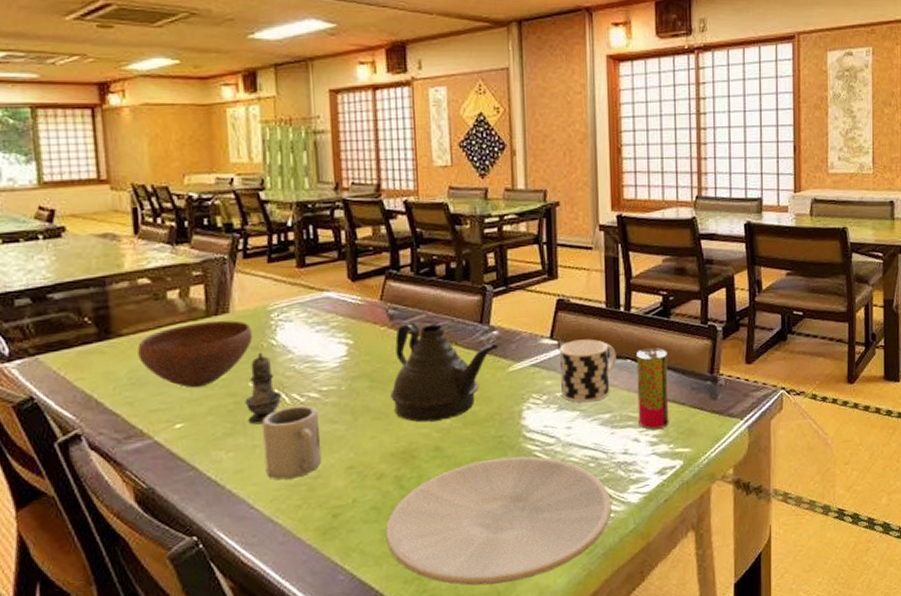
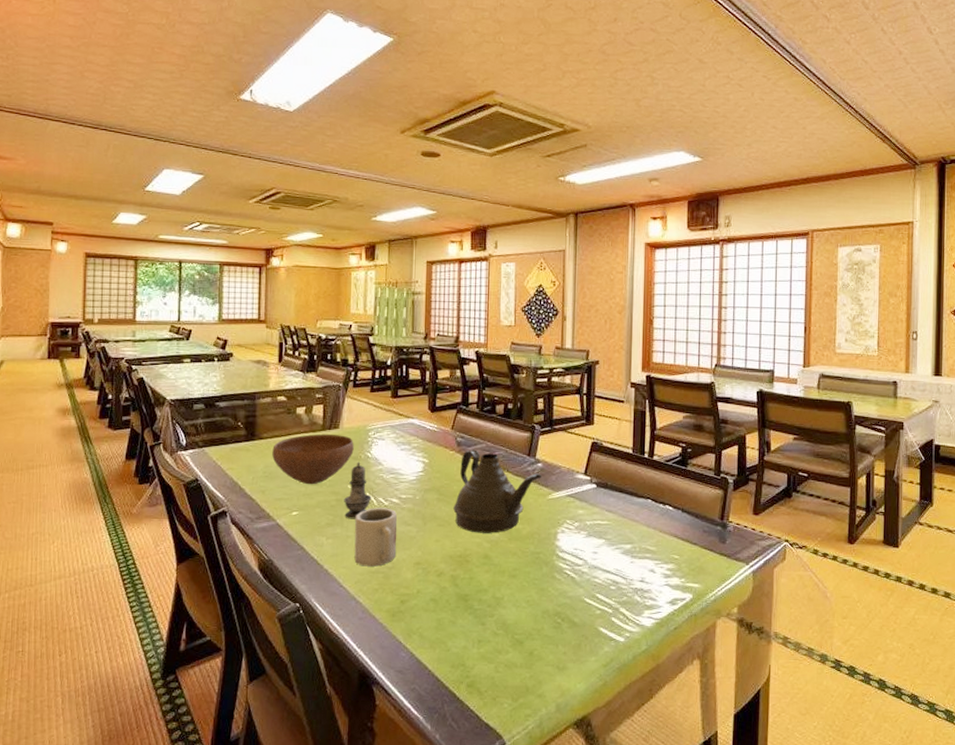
plate: present [385,456,612,586] -> none [440,571,628,681]
cup: present [560,339,616,403] -> none [591,478,639,533]
beverage can: present [636,348,669,430] -> none [655,492,683,563]

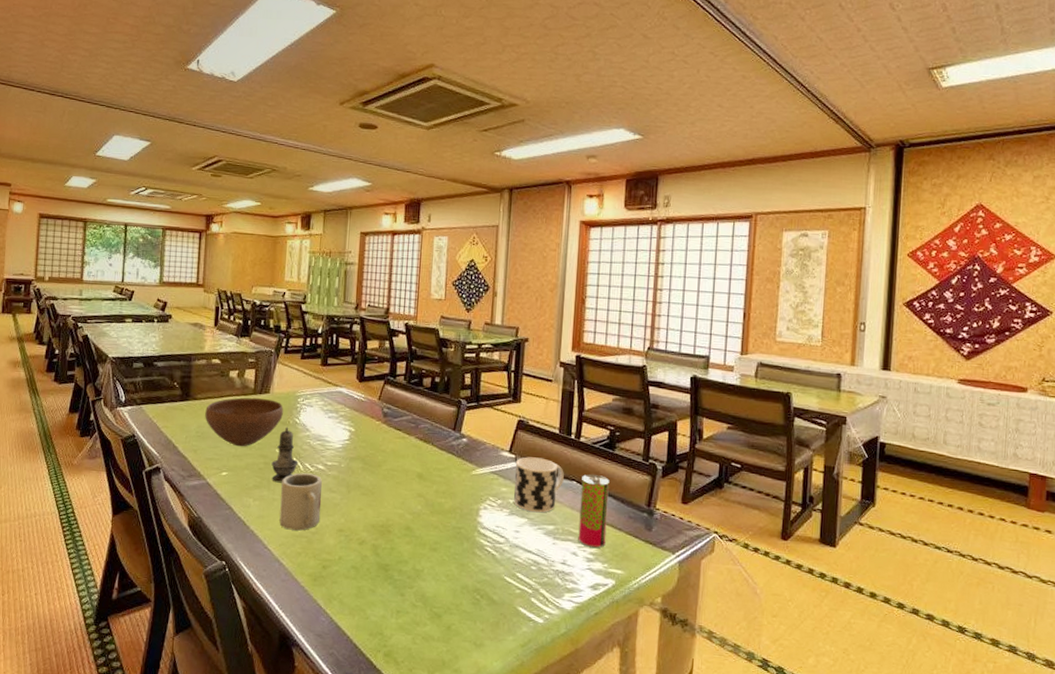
teapot: present [453,449,541,533] -> none [377,421,466,506]
cup: none [591,478,639,533] -> present [514,457,564,513]
beverage can: none [655,492,683,563] -> present [578,474,610,548]

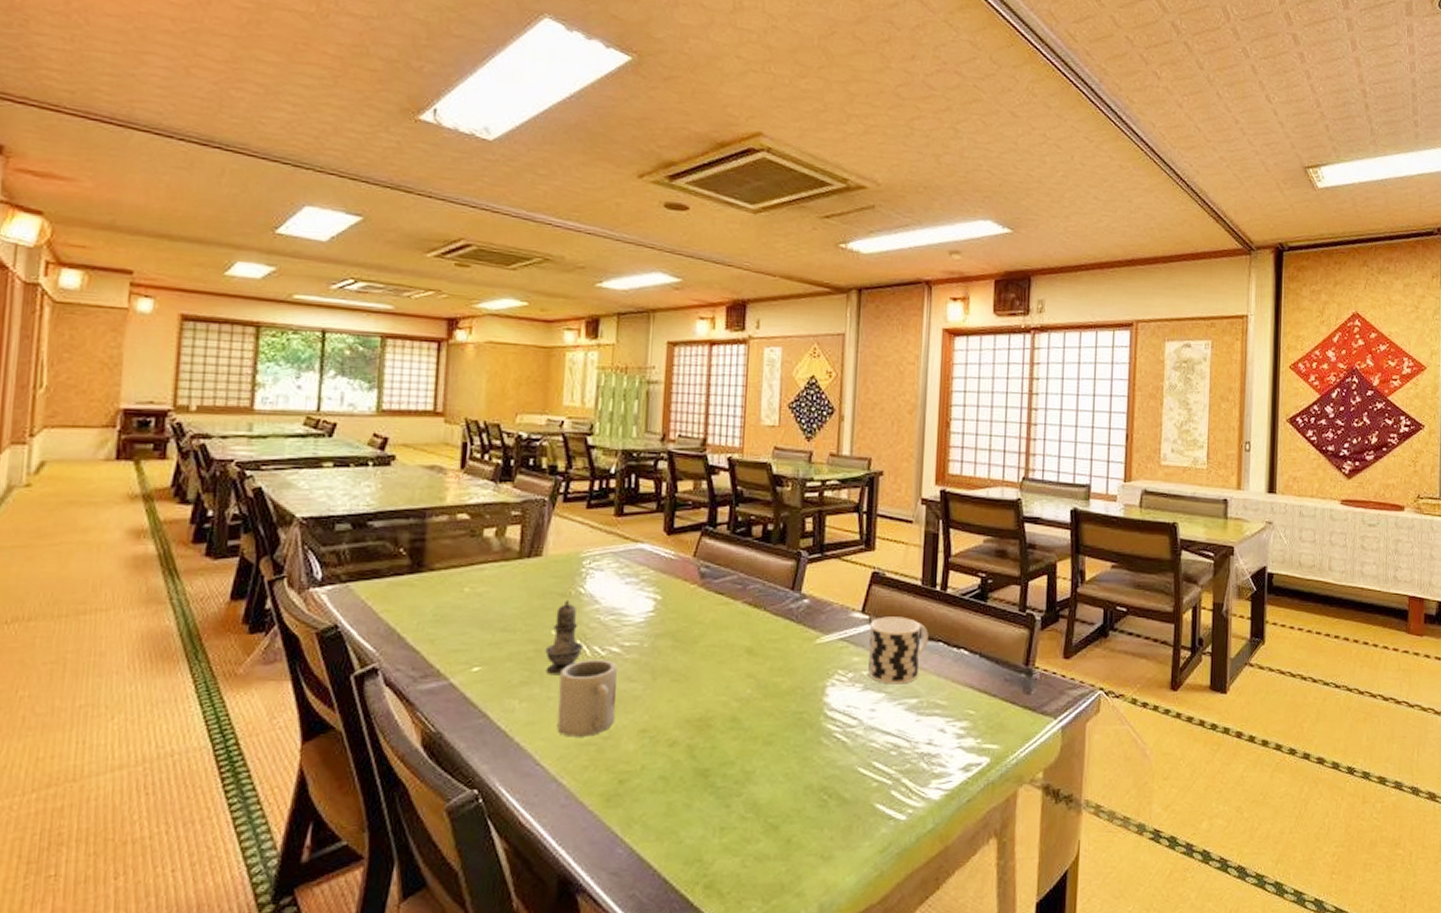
bowl: present [205,397,283,447] -> none [446,563,562,631]
beverage can: present [578,474,610,548] -> none [946,633,982,720]

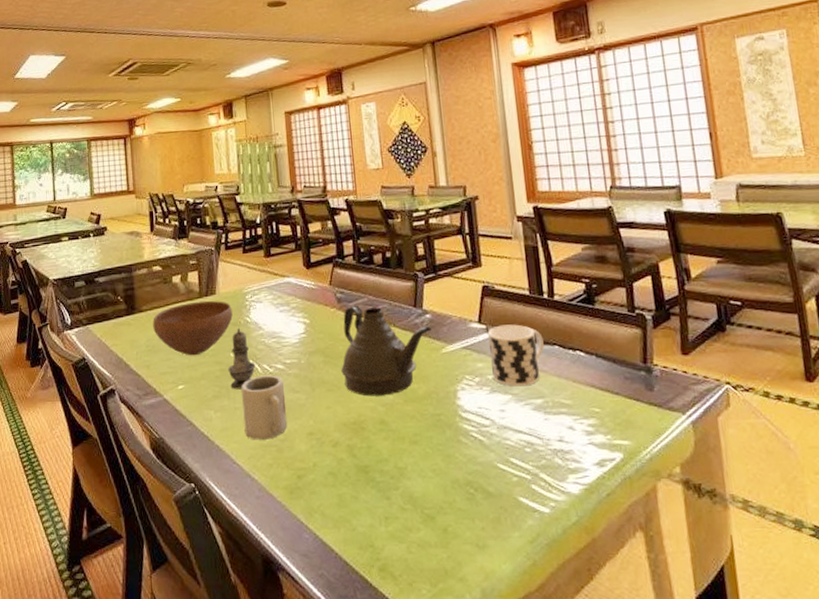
bowl: none [446,563,562,631] -> present [153,301,233,356]
teapot: none [693,582,808,689] -> present [341,305,431,396]

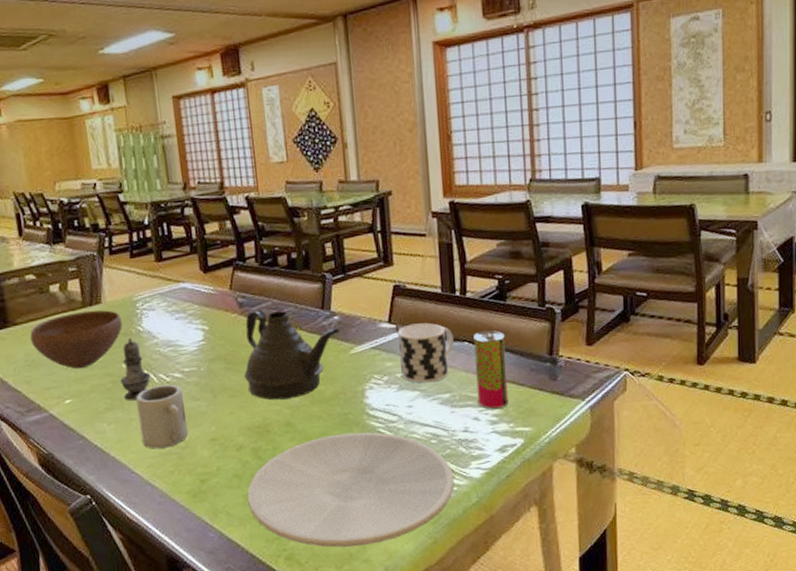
plate: none [341,435,552,562] -> present [247,432,455,548]
beverage can: none [563,335,604,418] -> present [473,330,509,409]

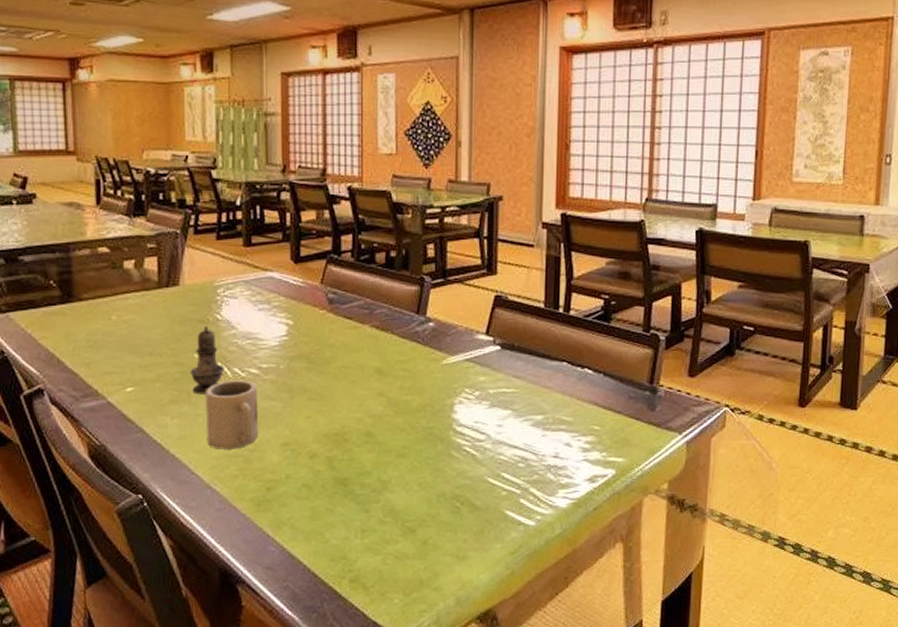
bowl: present [30,310,123,369] -> none [96,292,199,355]
teapot: present [244,309,340,400] -> none [326,307,433,407]
plate: present [247,432,455,548] -> none [316,449,539,573]
cup: present [398,322,454,383] -> none [495,338,552,402]
beverage can: present [473,330,509,409] -> none [571,353,606,435]

